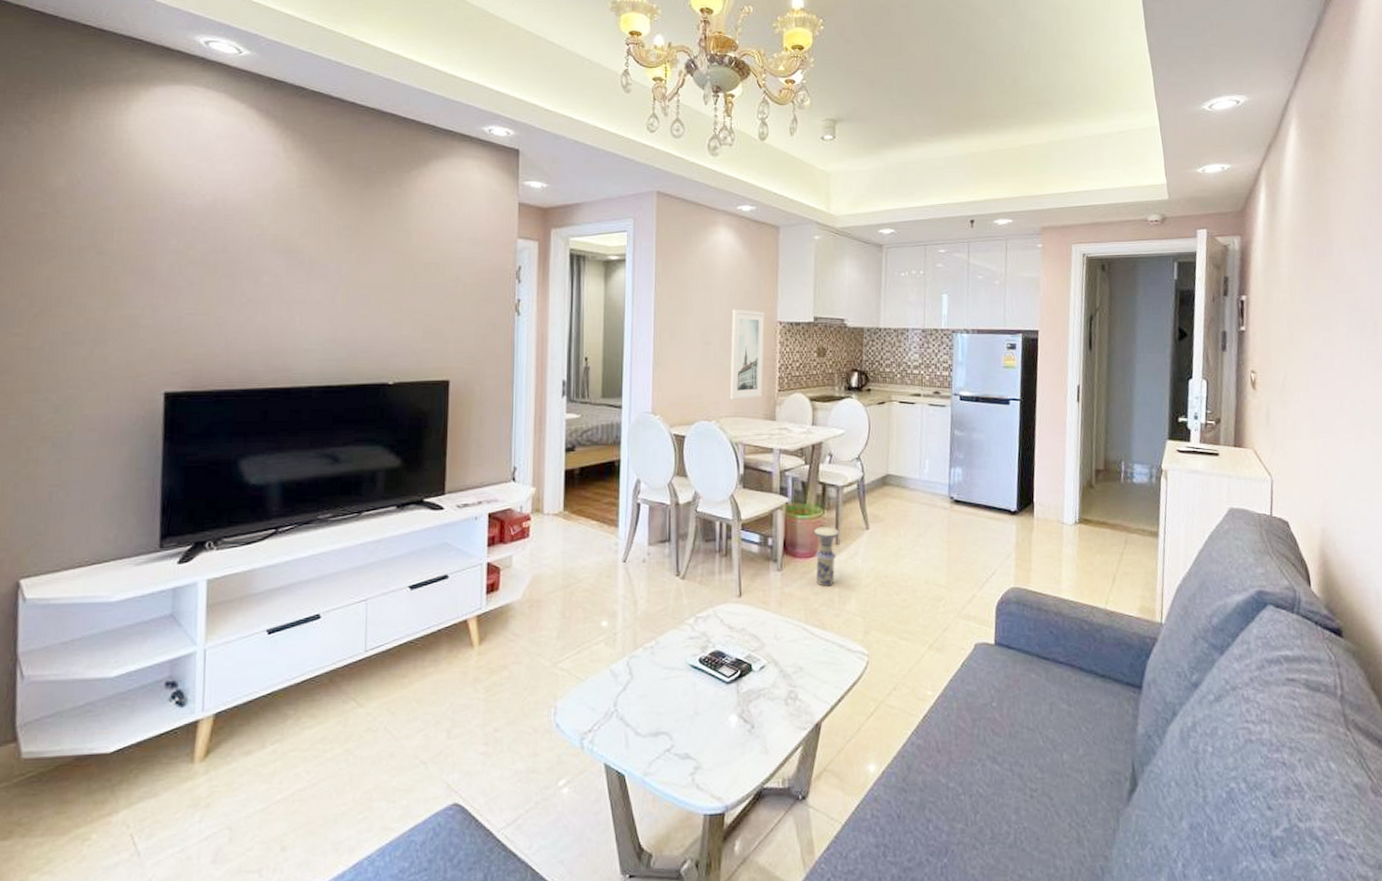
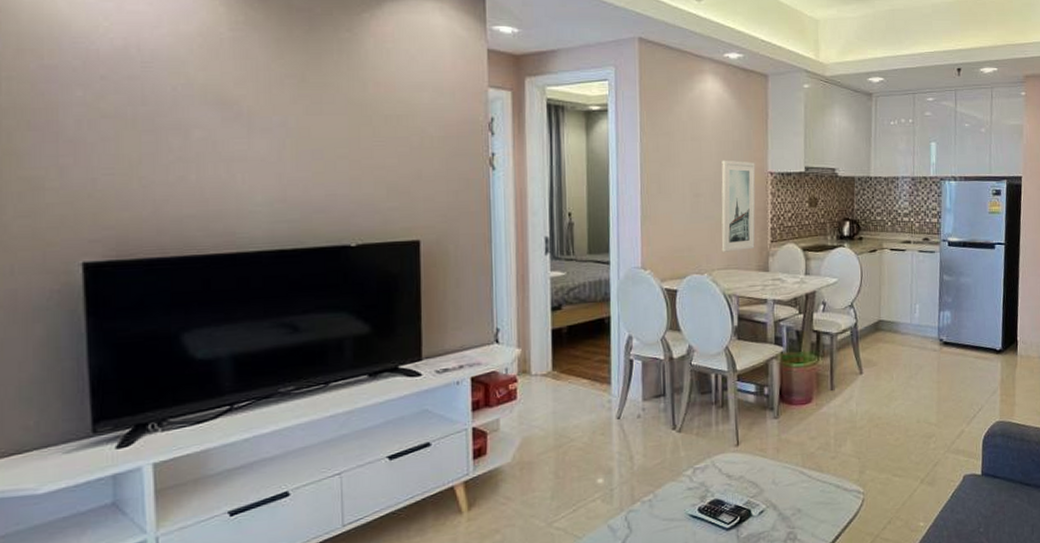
vase: present [814,526,840,587] -> none [809,373,835,431]

